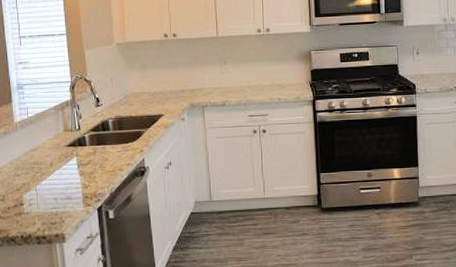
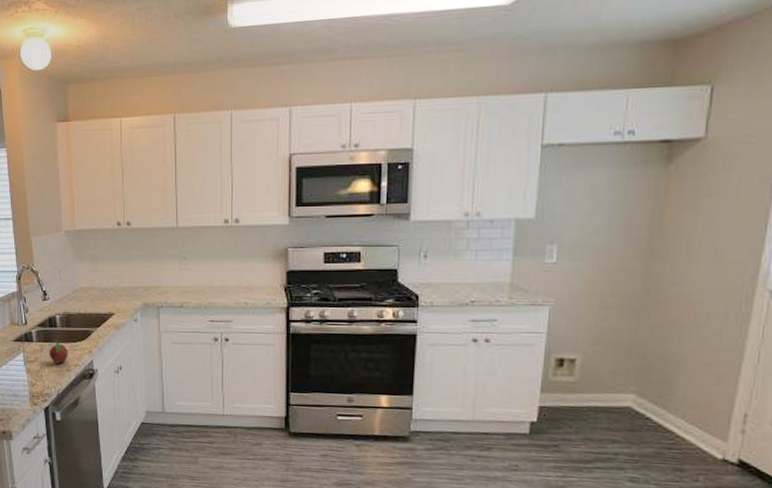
fruit: none [101,142,121,164] -> present [48,340,69,364]

